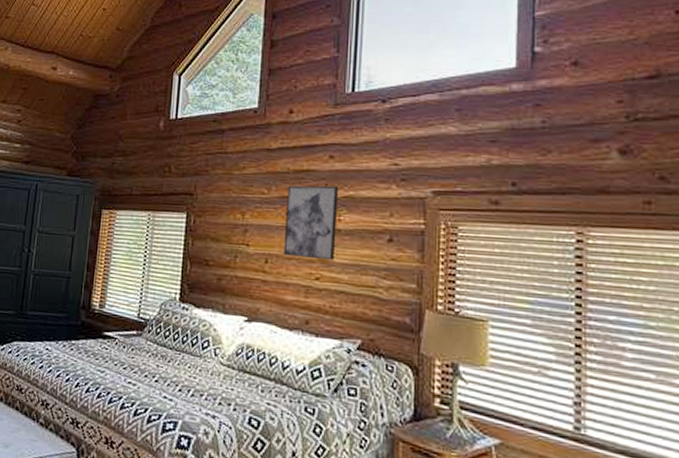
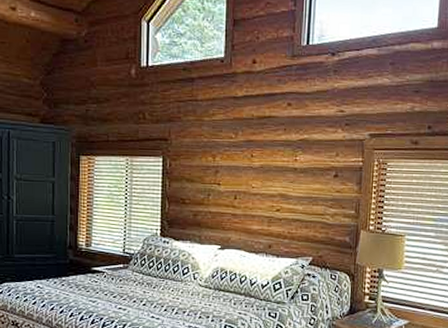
wall art: present [283,185,339,261] -> none [249,130,296,195]

